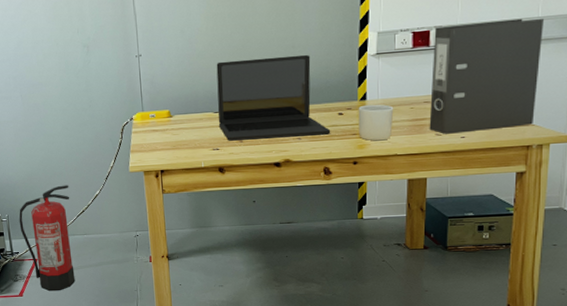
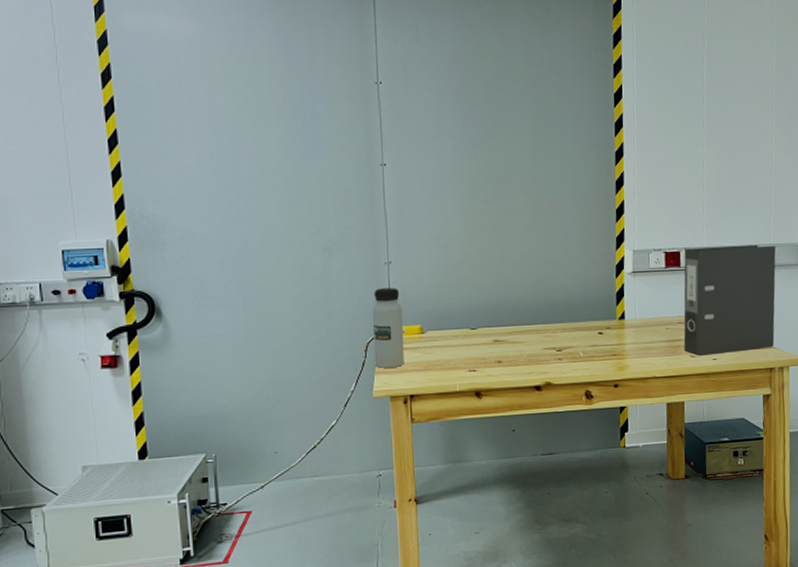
fire extinguisher: present [19,185,75,291] -> none [230,414,300,553]
water bottle: none [126,78,155,147] -> present [373,288,404,368]
laptop: present [216,54,331,141] -> none [473,269,592,361]
mug: present [358,104,394,141] -> none [617,323,651,363]

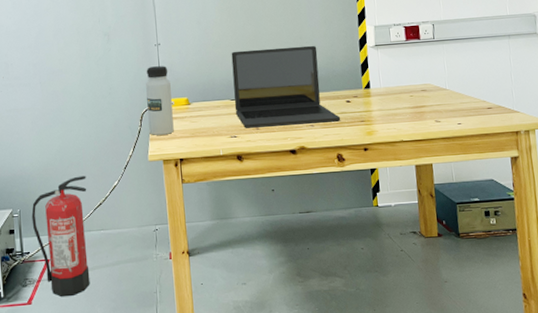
fire extinguisher: none [230,414,300,553] -> present [31,175,90,296]
laptop: none [473,269,592,361] -> present [231,45,341,128]
binder: present [683,244,776,356] -> none [422,16,518,121]

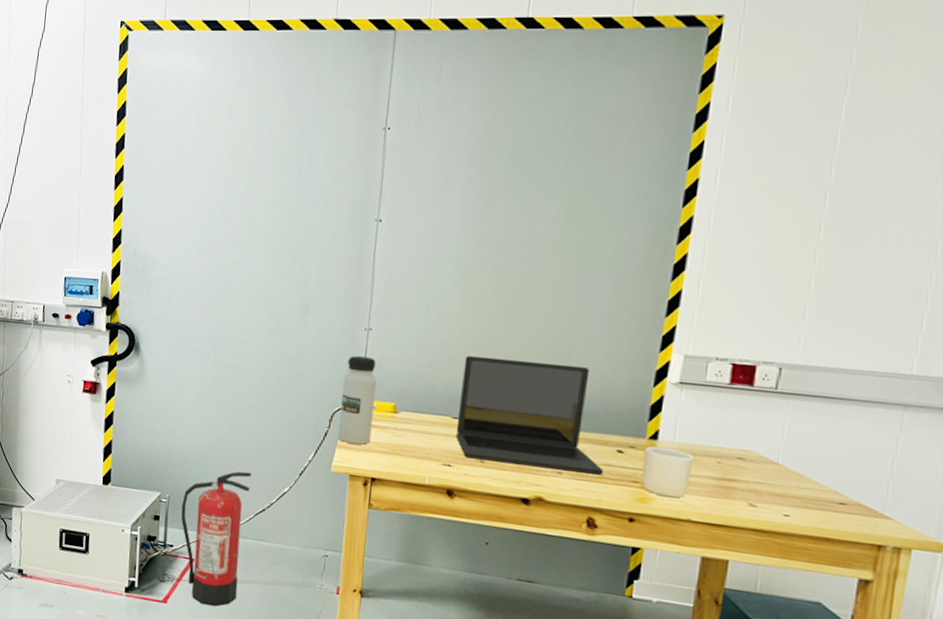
mug: none [363,92,397,128] -> present [641,445,694,498]

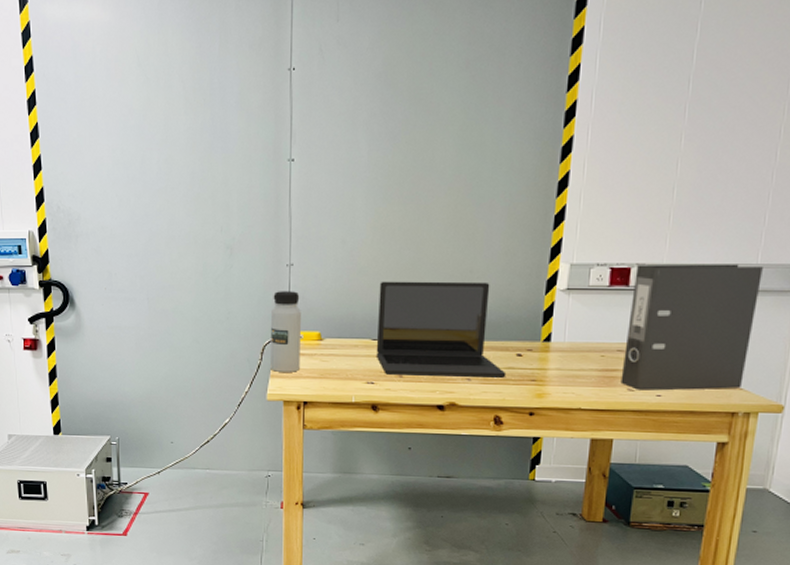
fire extinguisher: present [180,471,252,607] -> none [131,408,194,533]
mug: present [641,445,694,498] -> none [538,347,582,391]
binder: none [740,363,919,518] -> present [620,263,763,391]

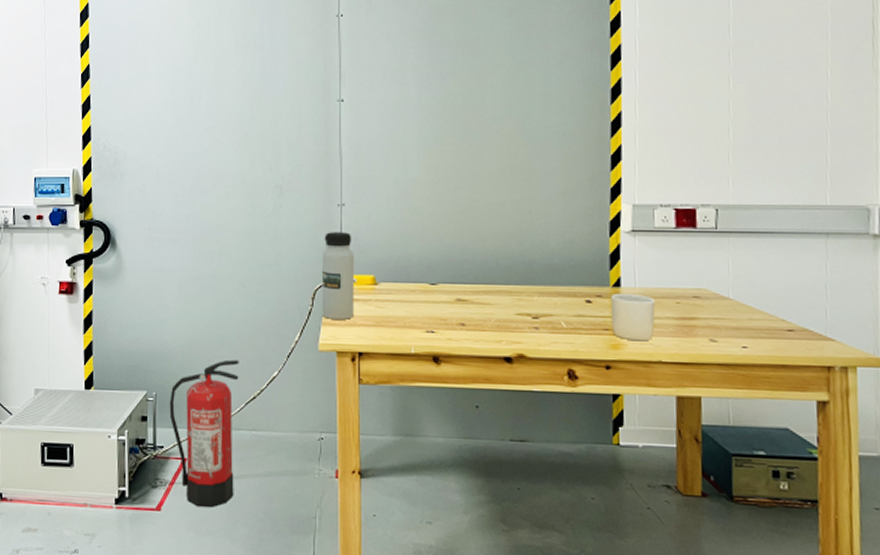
fire extinguisher: none [131,408,194,533] -> present [169,359,239,507]
laptop: present [376,281,507,378] -> none [434,221,577,326]
mug: none [538,347,582,391] -> present [610,293,656,342]
binder: present [620,263,763,391] -> none [700,205,835,342]

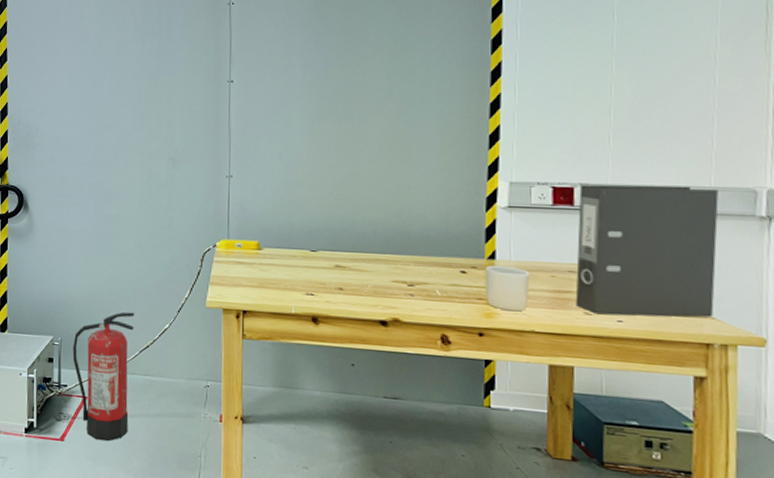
water bottle: present [322,232,354,320] -> none [210,201,240,280]
binder: none [700,205,835,342] -> present [575,185,719,318]

